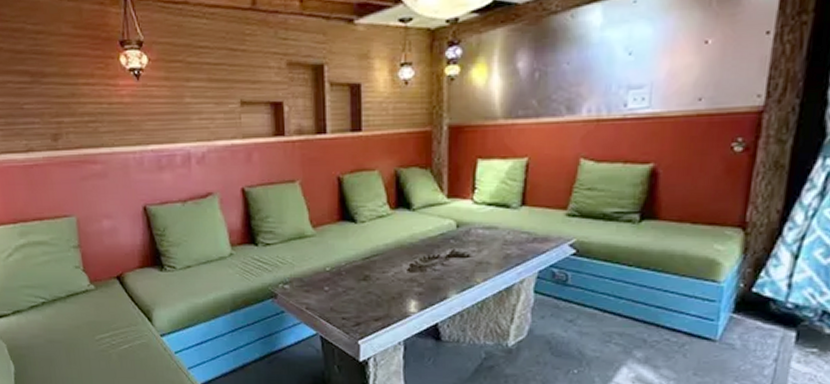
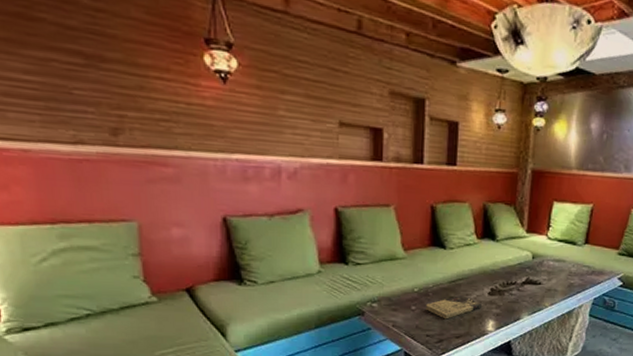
book: none [338,272,401,300] -> present [425,294,482,320]

